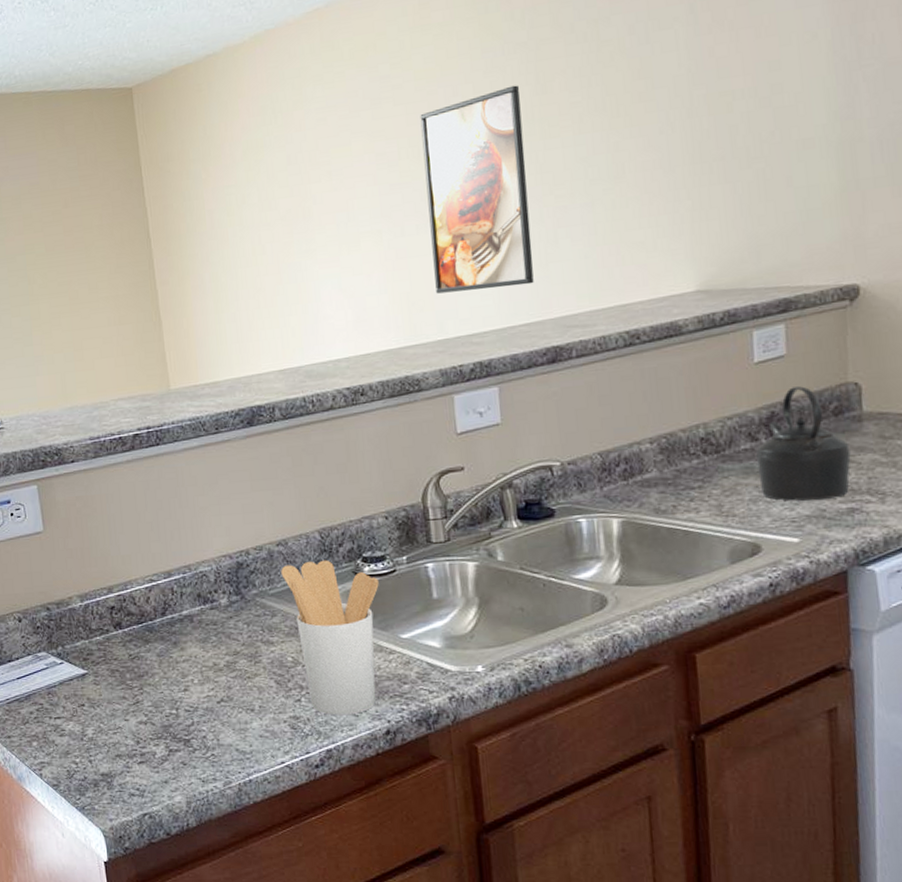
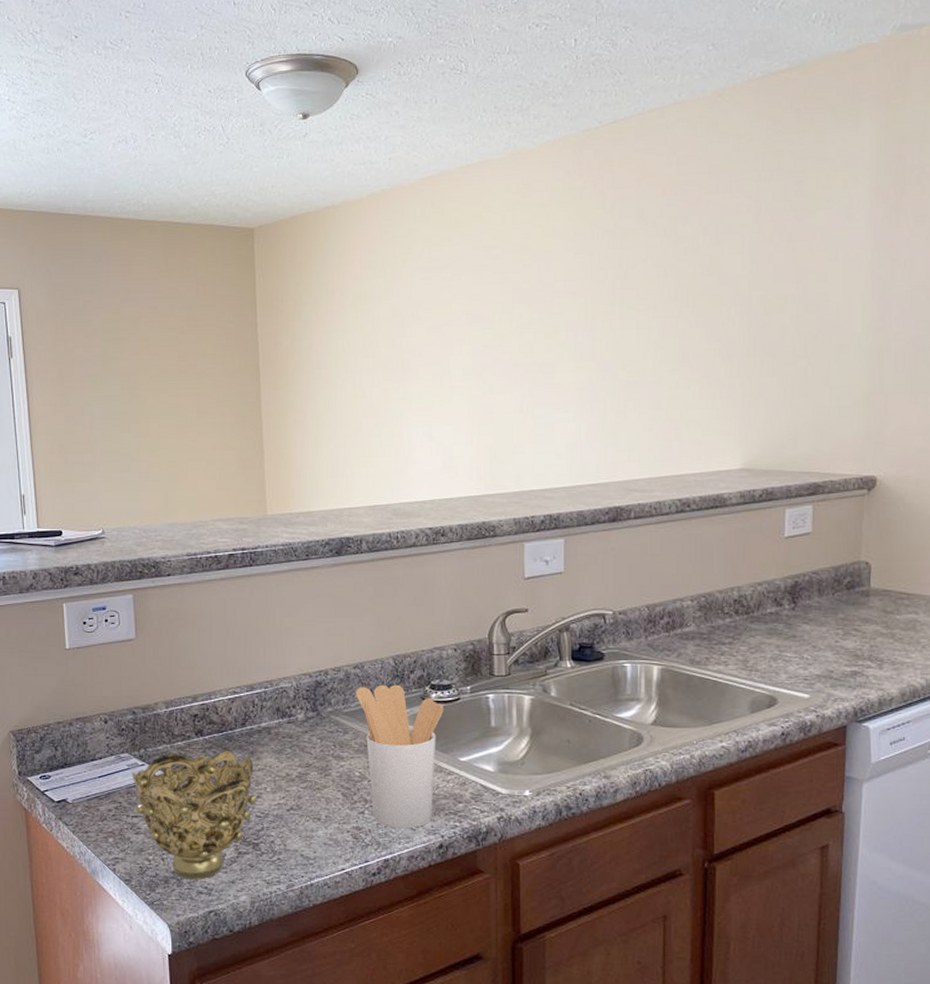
decorative bowl: none [50,641,185,782] -> present [131,749,258,880]
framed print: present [420,85,534,294] -> none [515,268,605,450]
kettle: present [756,386,851,502] -> none [780,561,858,663]

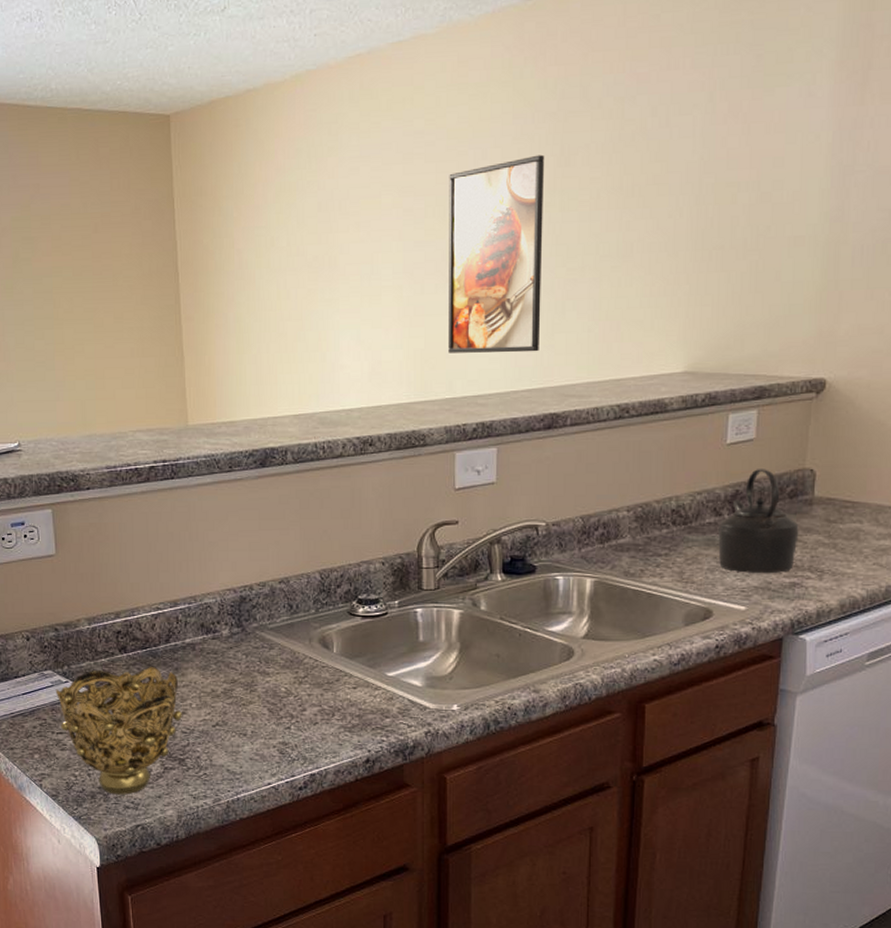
utensil holder: present [356,684,444,829] -> none [281,599,371,744]
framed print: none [515,268,605,450] -> present [448,154,545,353]
kettle: none [780,561,858,663] -> present [718,469,799,574]

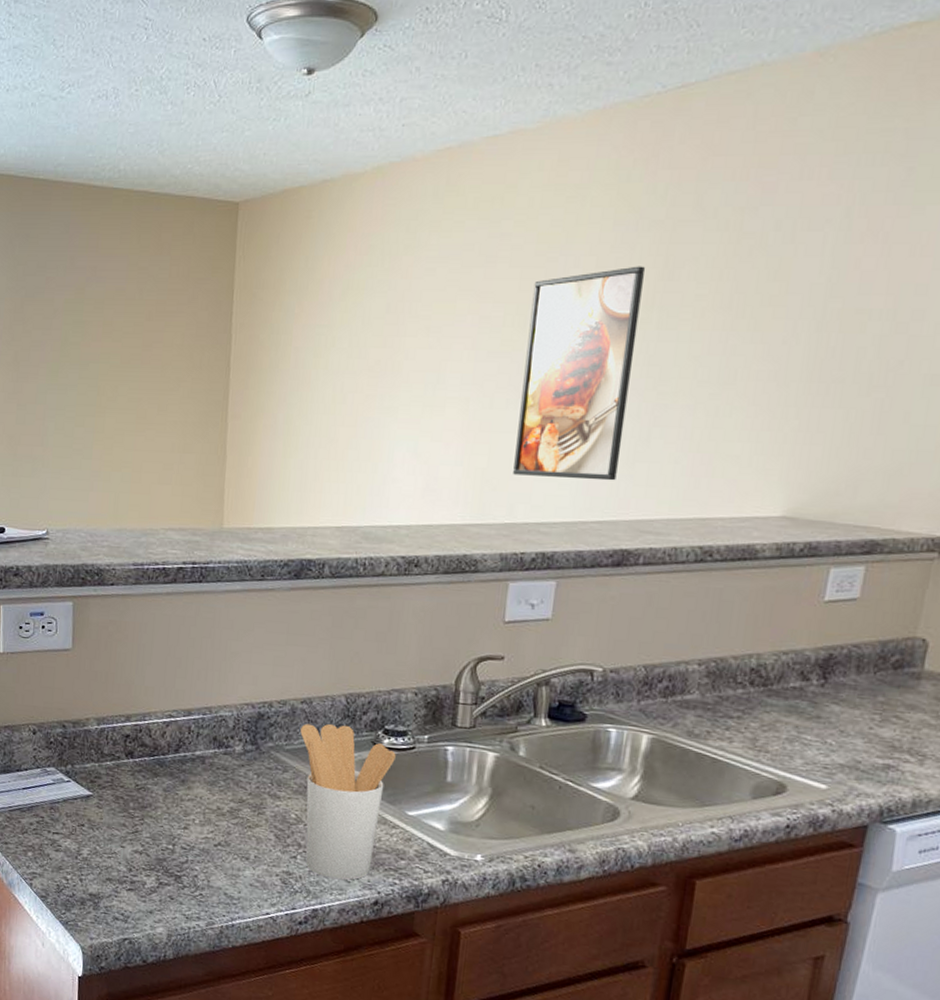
decorative bowl: present [55,666,183,795] -> none [56,772,185,906]
utensil holder: none [281,599,371,744] -> present [300,723,396,880]
kettle: present [718,469,799,574] -> none [800,632,902,752]

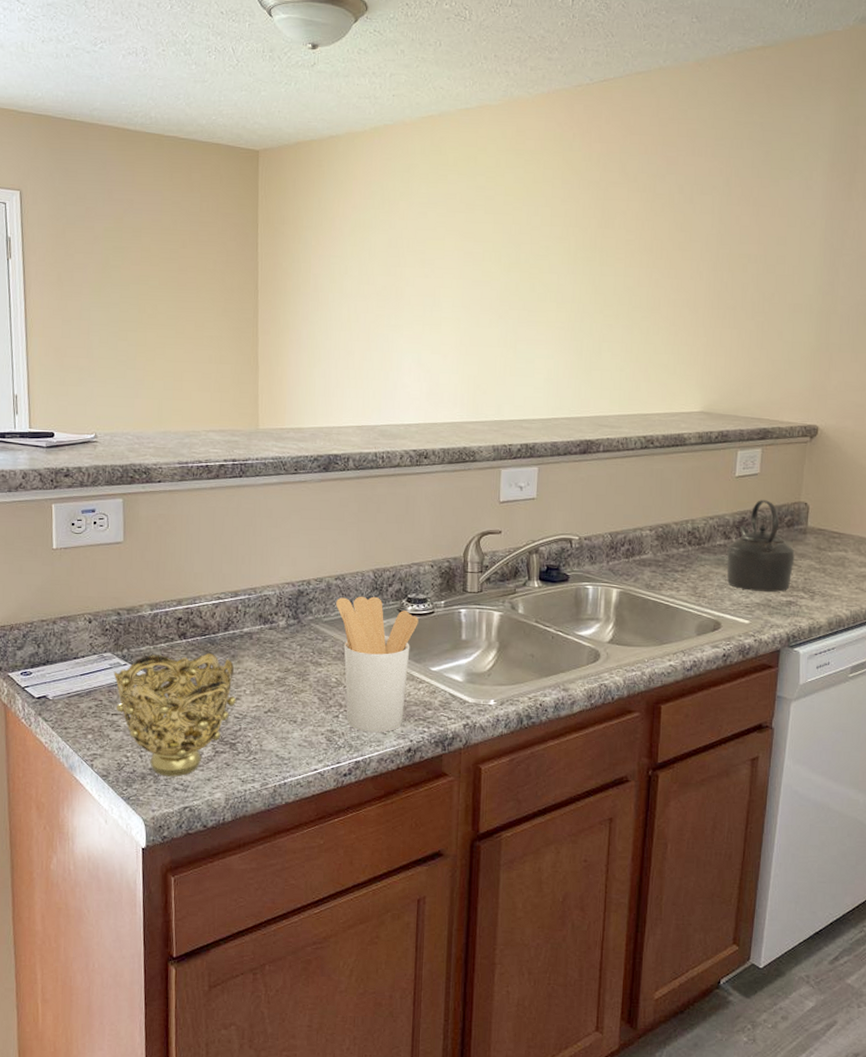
decorative bowl: none [56,772,185,906] -> present [113,652,237,777]
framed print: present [513,266,646,481] -> none [499,216,588,385]
kettle: none [800,632,902,752] -> present [727,500,795,593]

